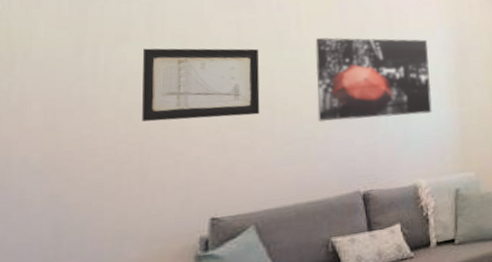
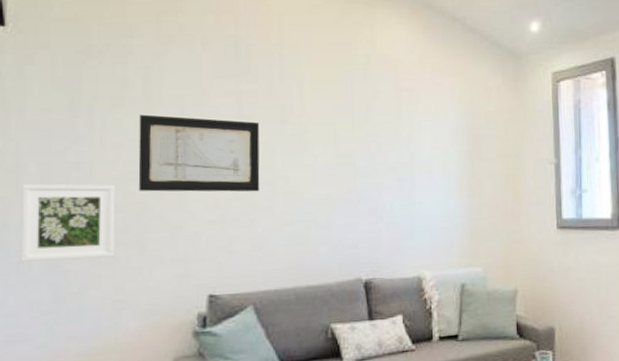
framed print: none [22,116,118,199] -> present [20,184,116,262]
wall art: present [315,37,432,123] -> none [318,115,441,205]

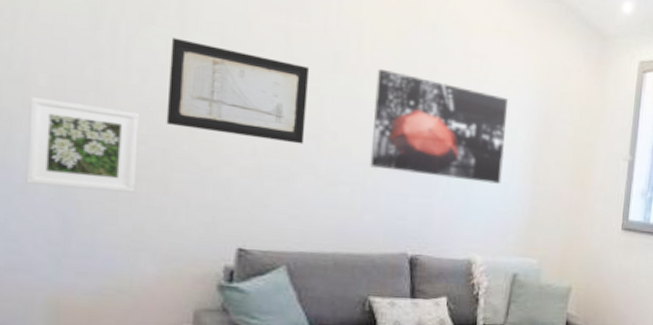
wall art: none [318,115,441,205] -> present [370,69,509,184]

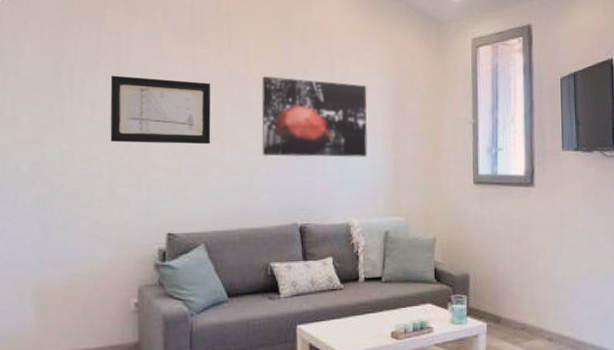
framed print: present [26,97,139,192] -> none [16,134,92,200]

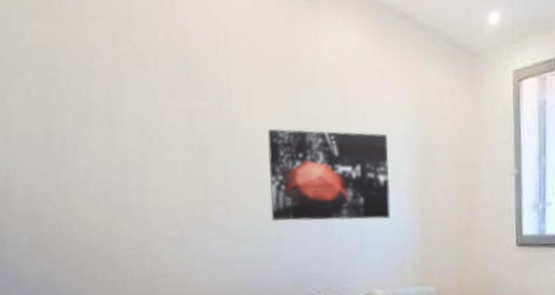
wall art: present [110,75,211,145] -> none [104,136,215,211]

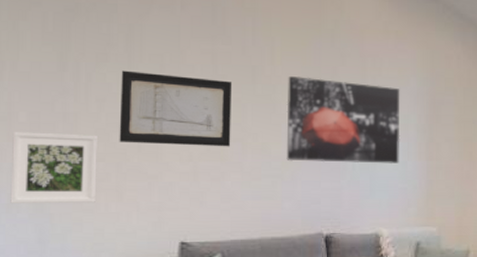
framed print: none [13,204,93,276] -> present [10,132,97,203]
wall art: none [104,136,215,211] -> present [119,70,233,147]

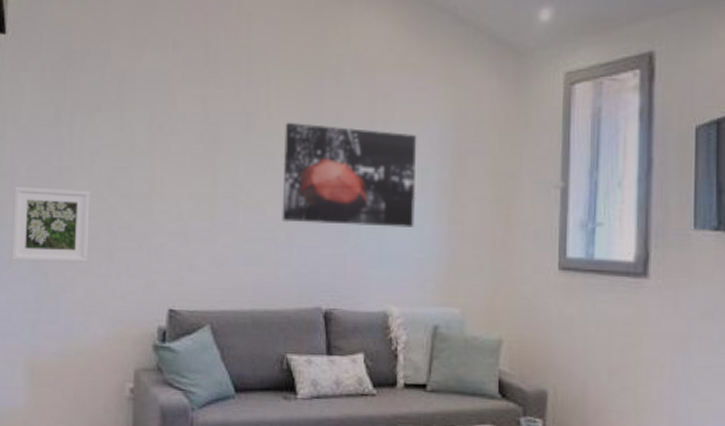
wall art: present [119,70,233,147] -> none [110,120,225,205]

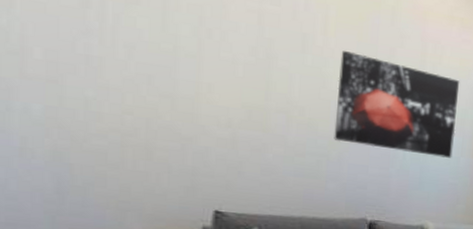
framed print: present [11,187,90,262] -> none [23,69,125,158]

